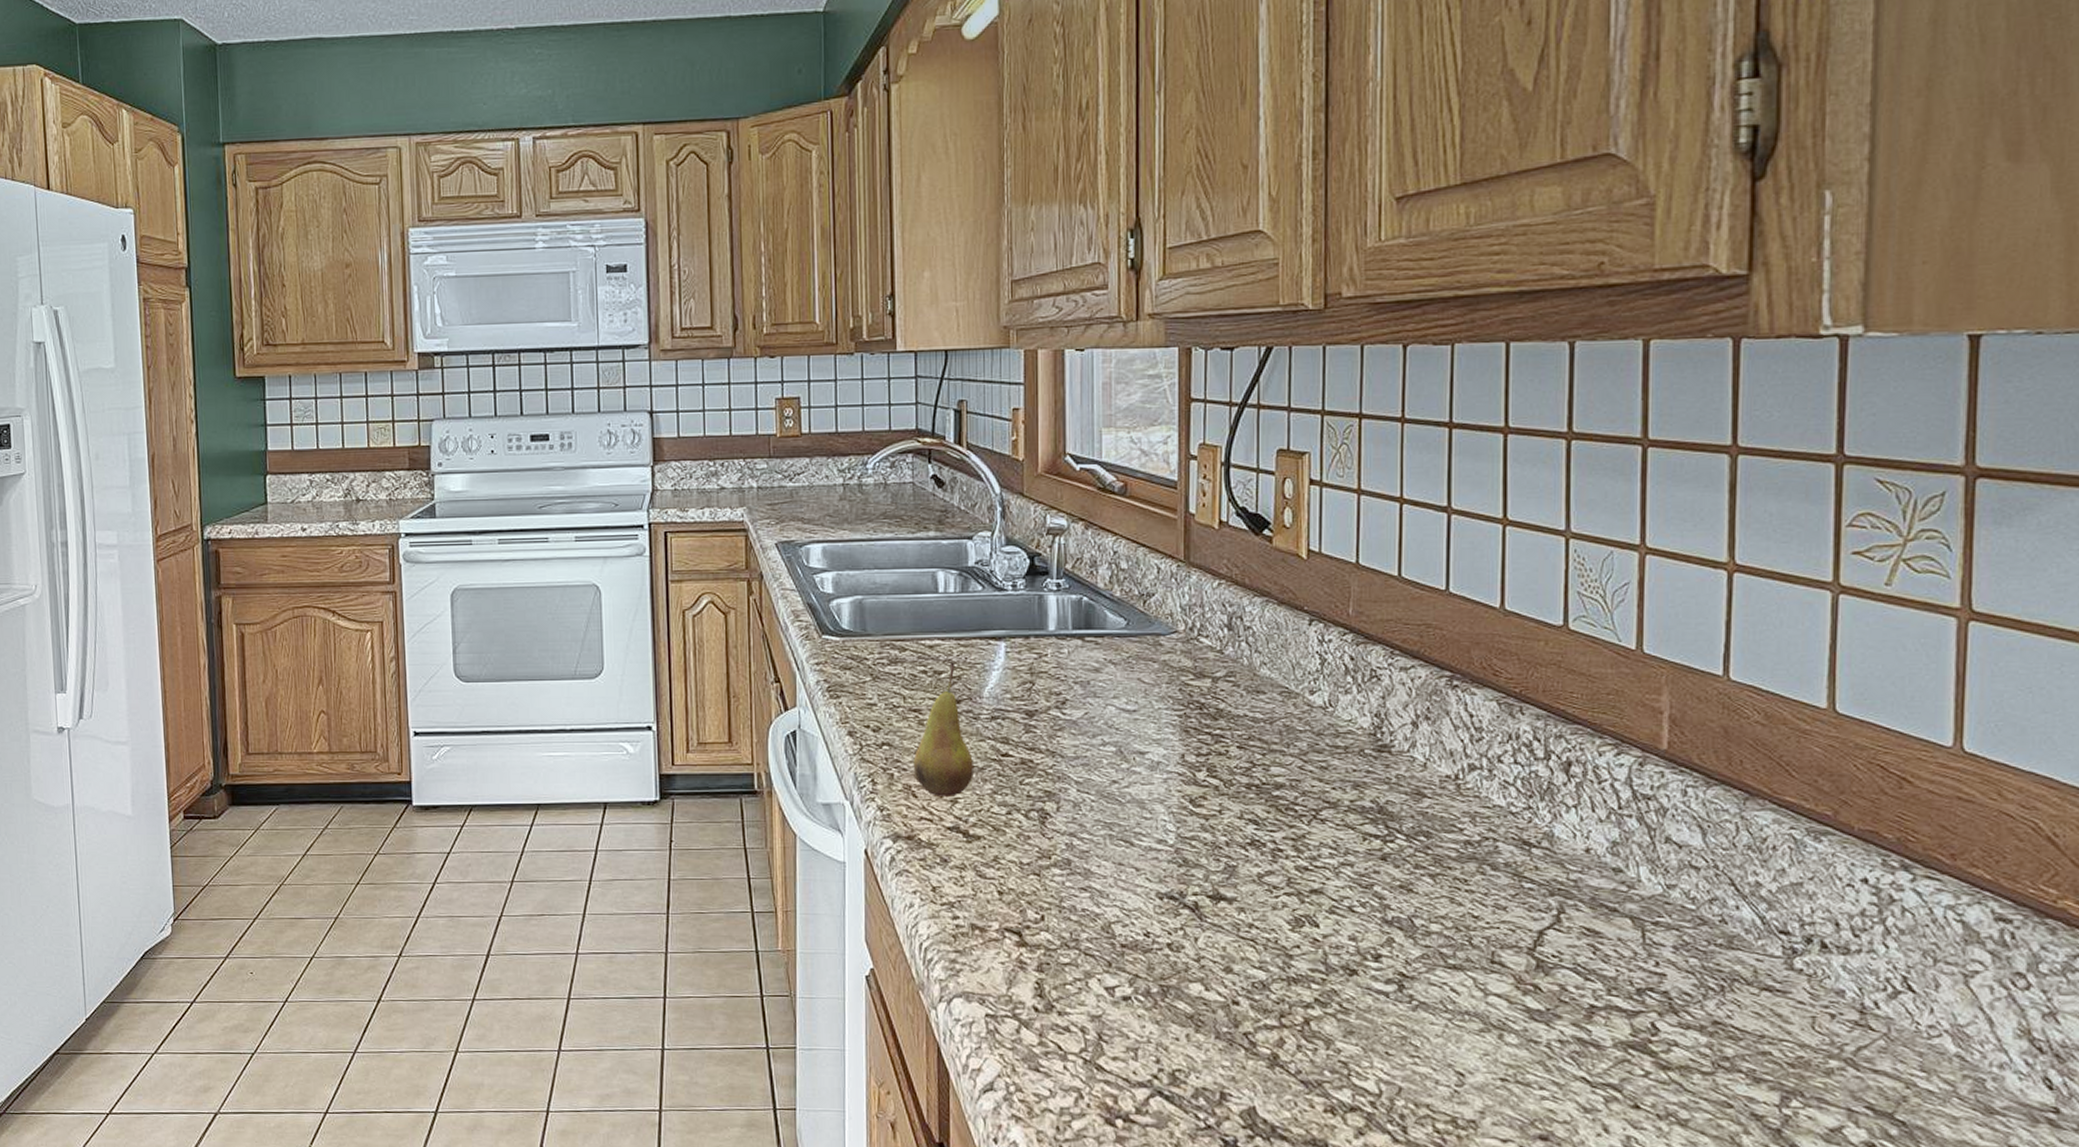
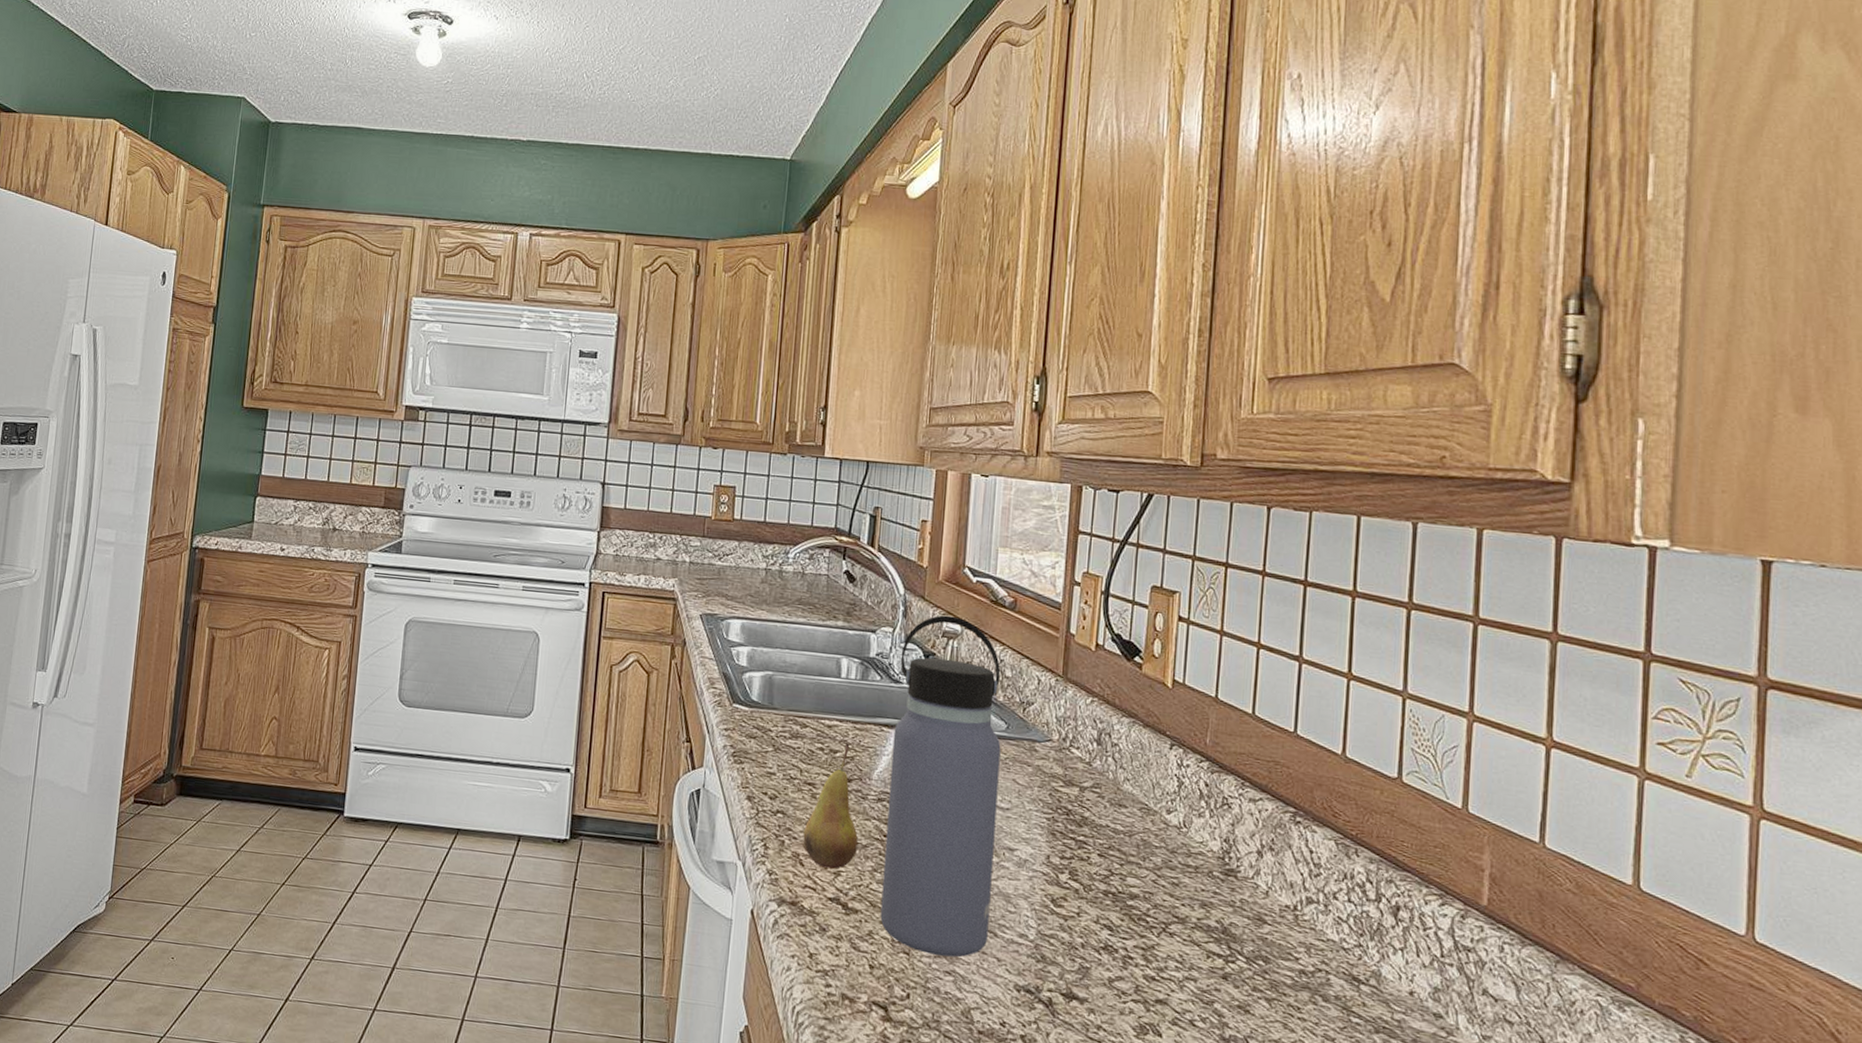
water bottle: none [1002,510,1123,872] -> present [880,615,1001,958]

